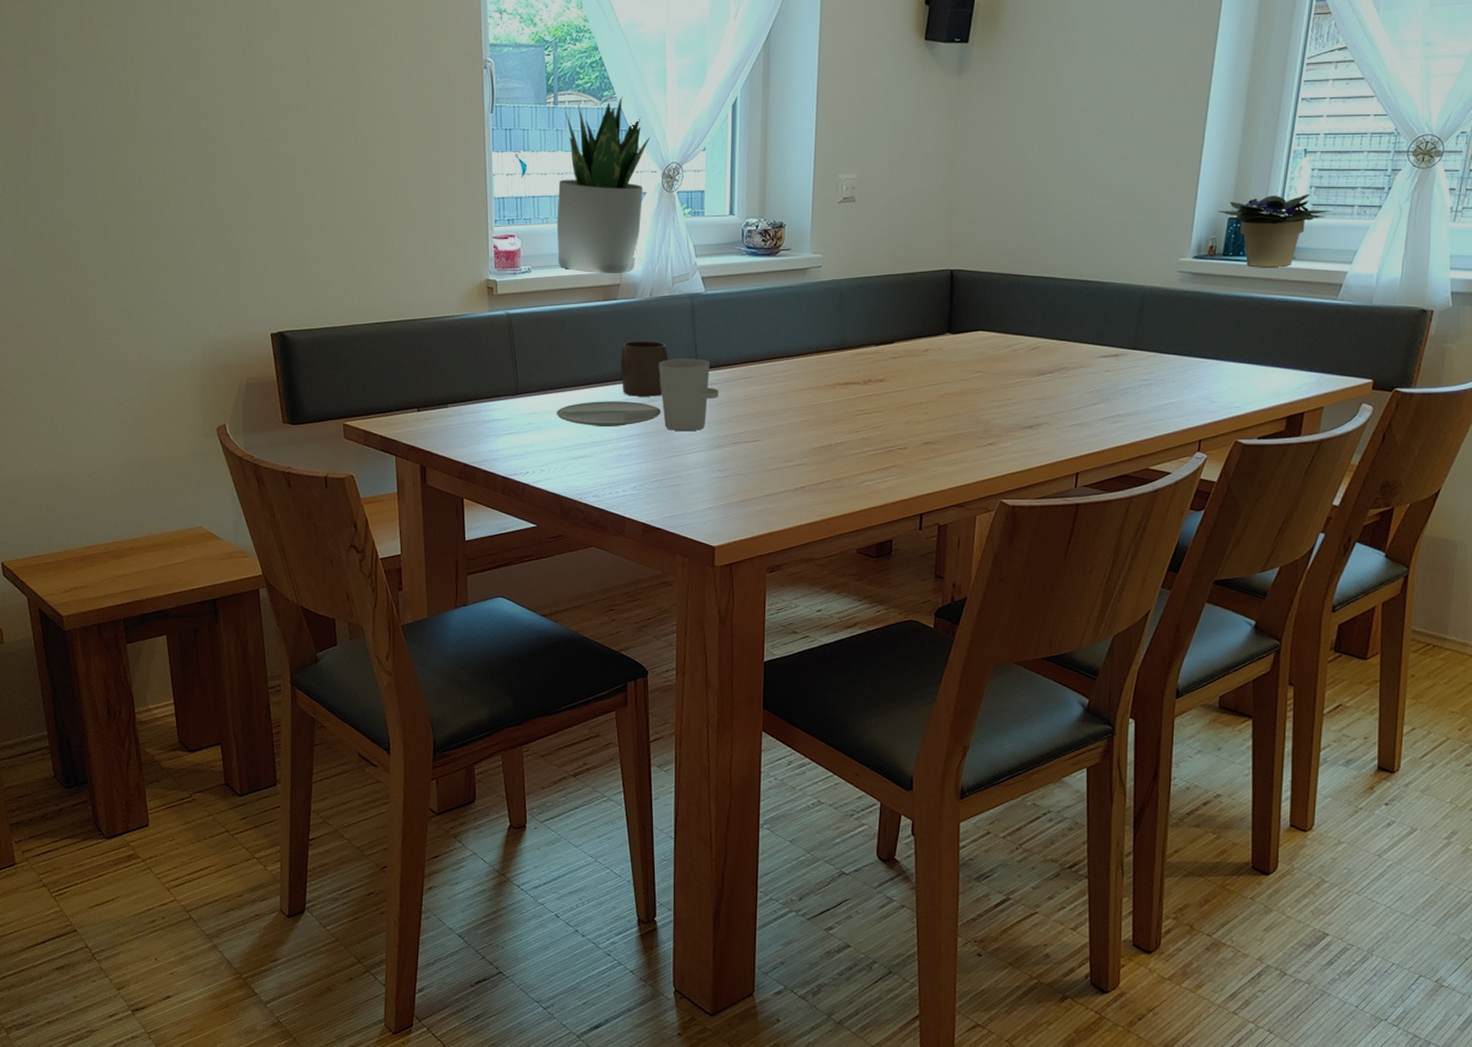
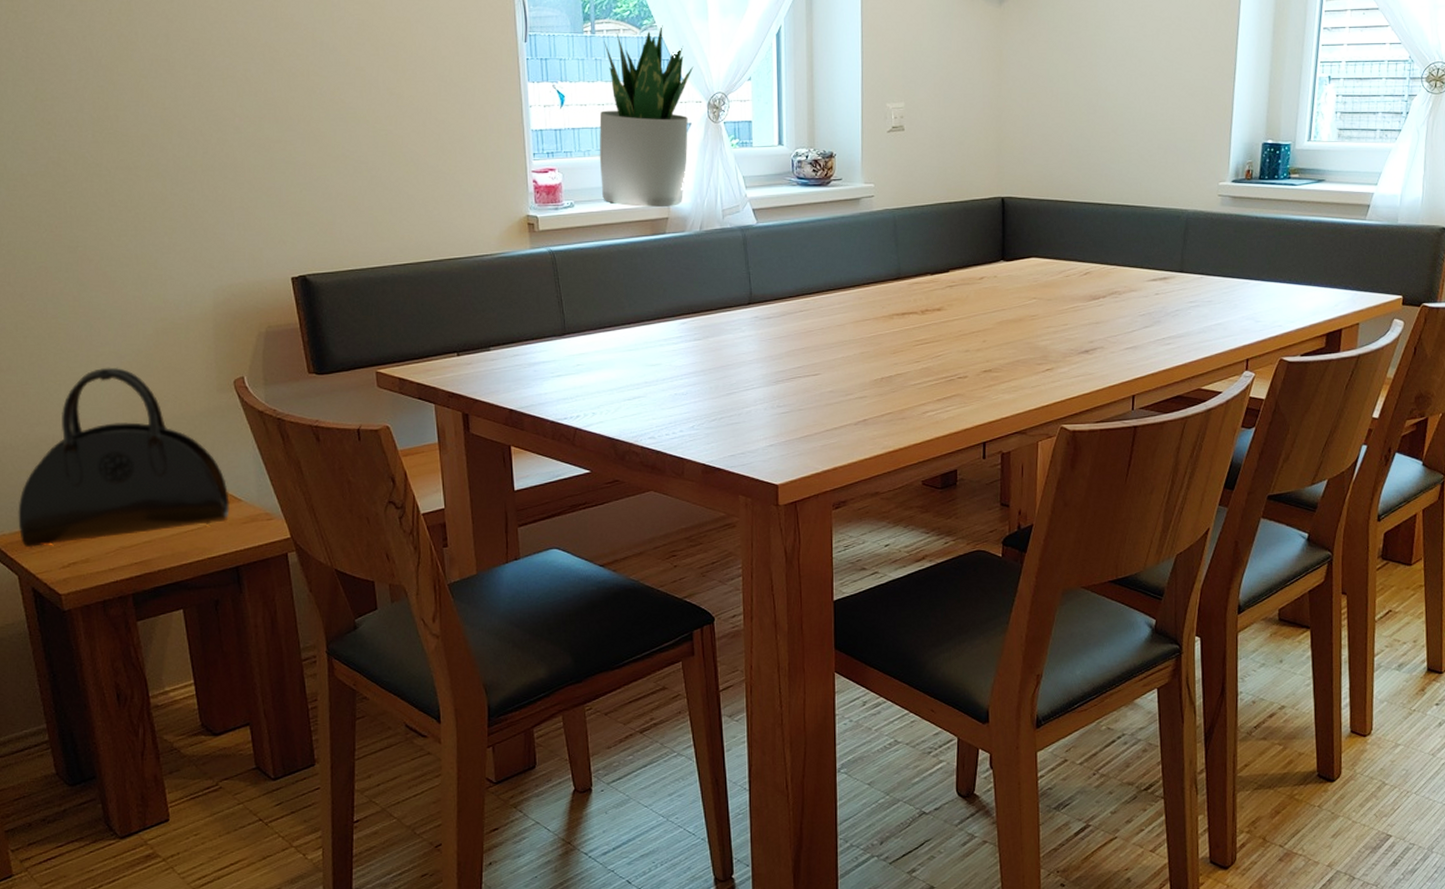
handbag: none [28,411,210,573] -> present [18,367,230,548]
plate: present [556,401,662,426] -> none [606,338,717,365]
mug: present [621,341,669,397] -> none [672,276,722,333]
cup: present [658,358,719,432] -> none [711,292,775,368]
potted flower: present [1217,193,1332,268] -> none [1252,118,1357,191]

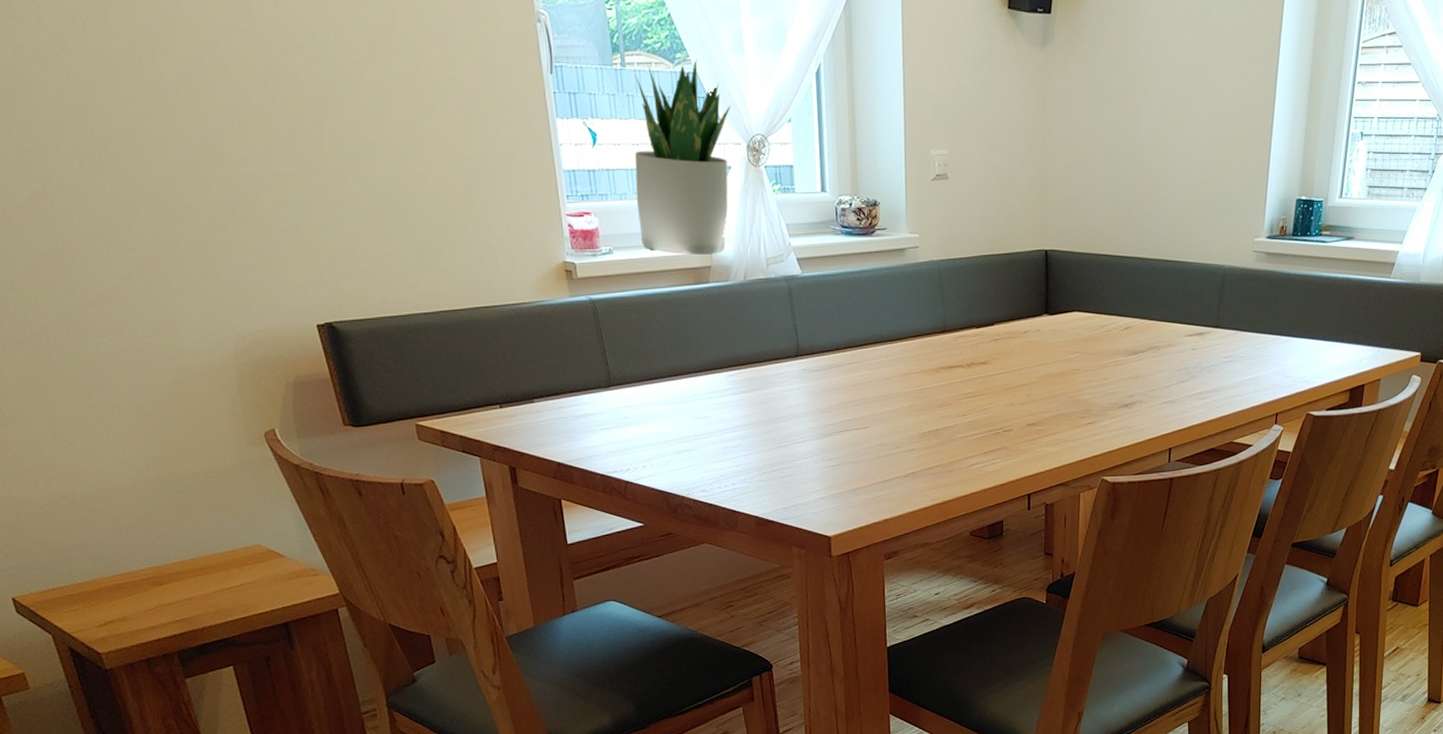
handbag: present [18,367,230,548] -> none [43,418,273,607]

